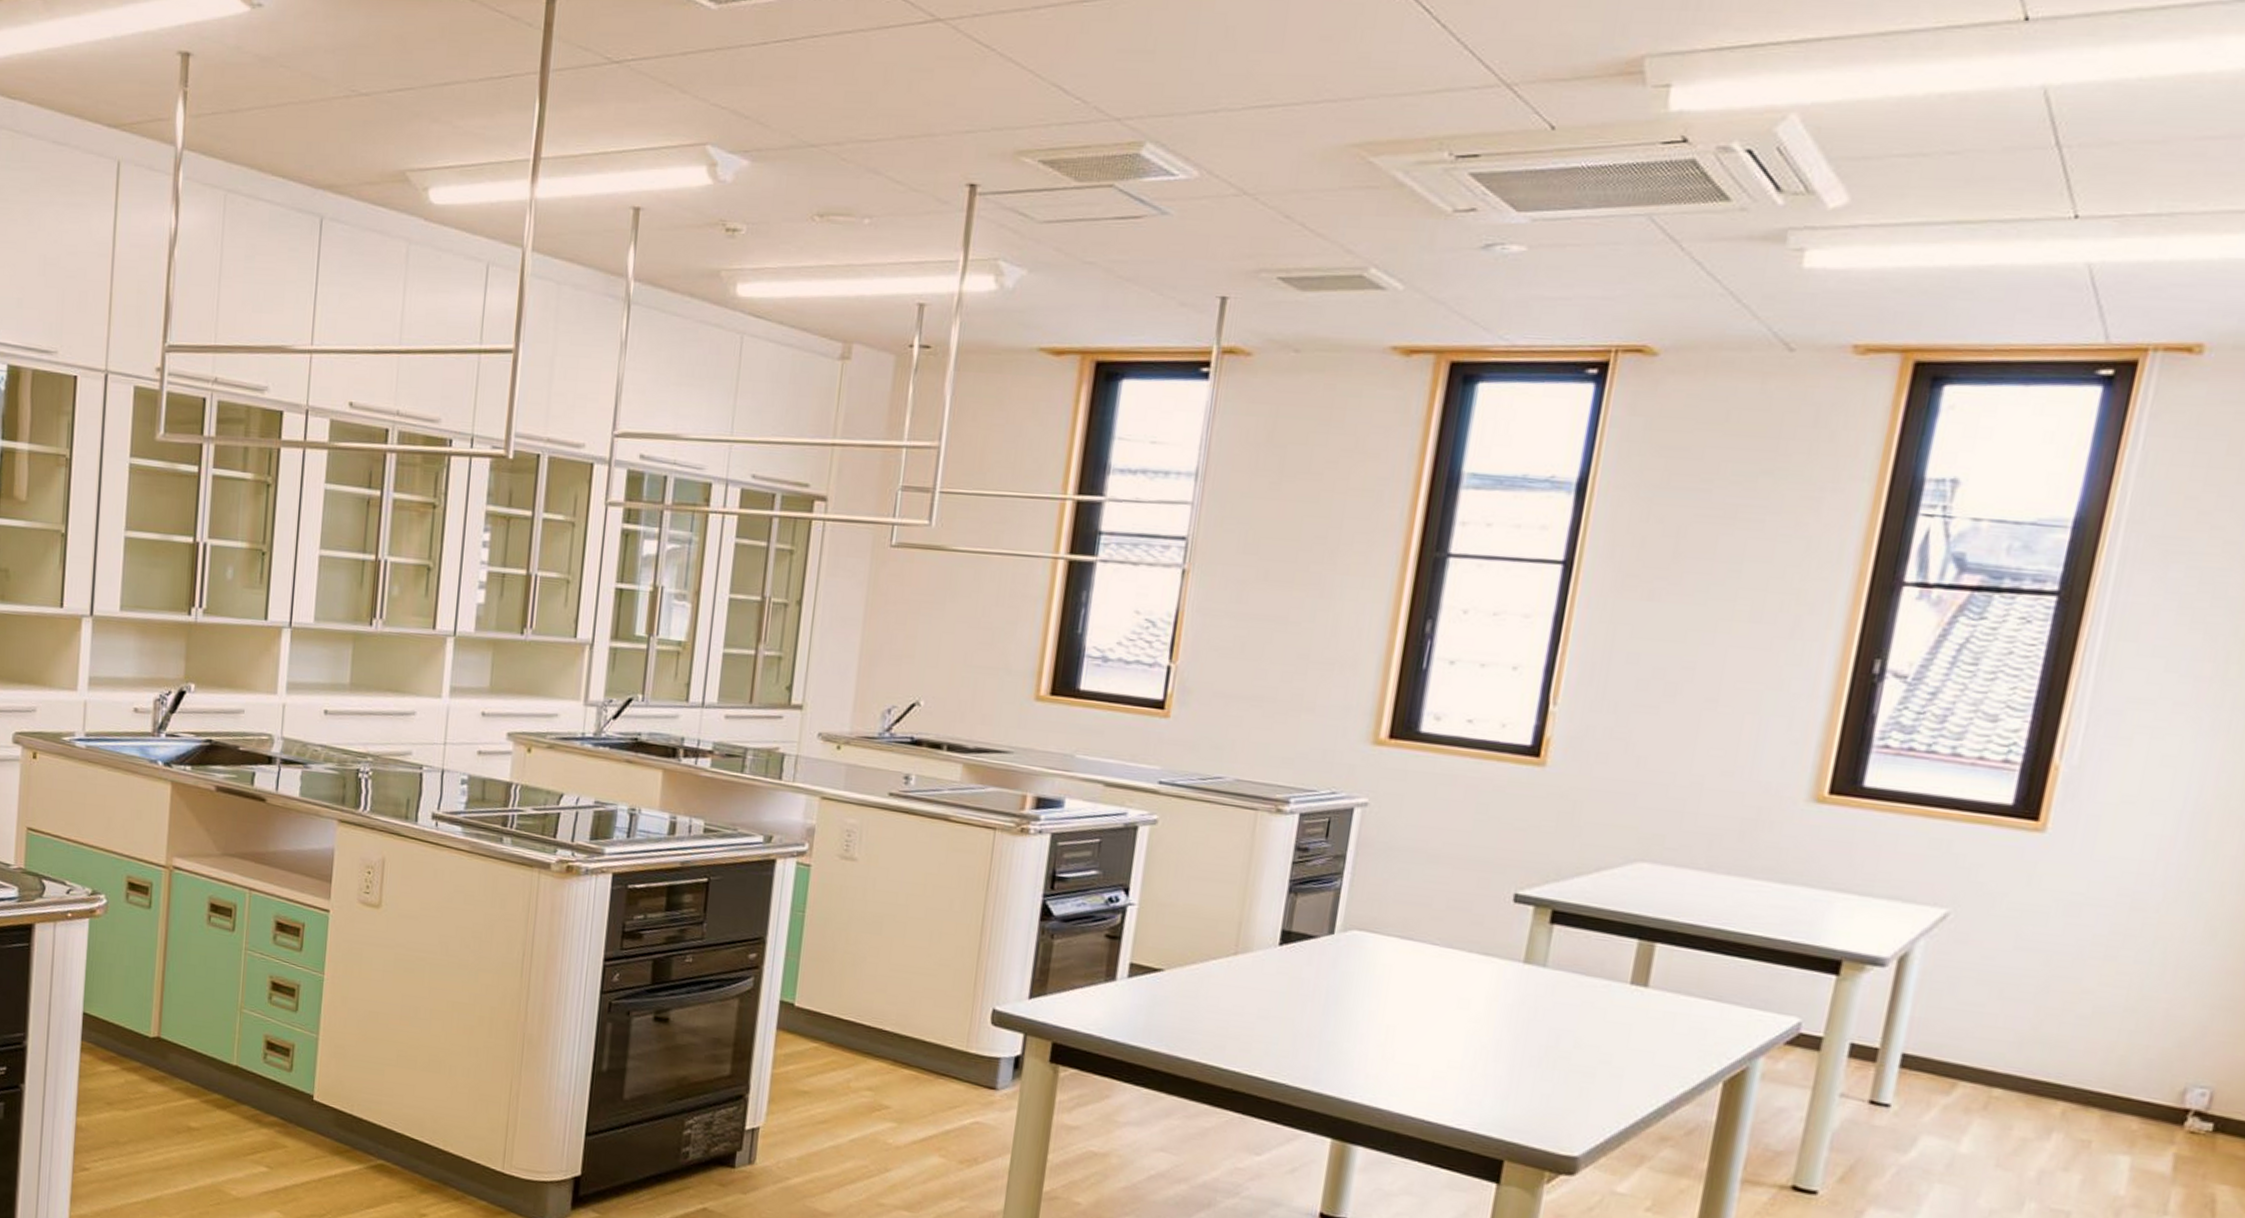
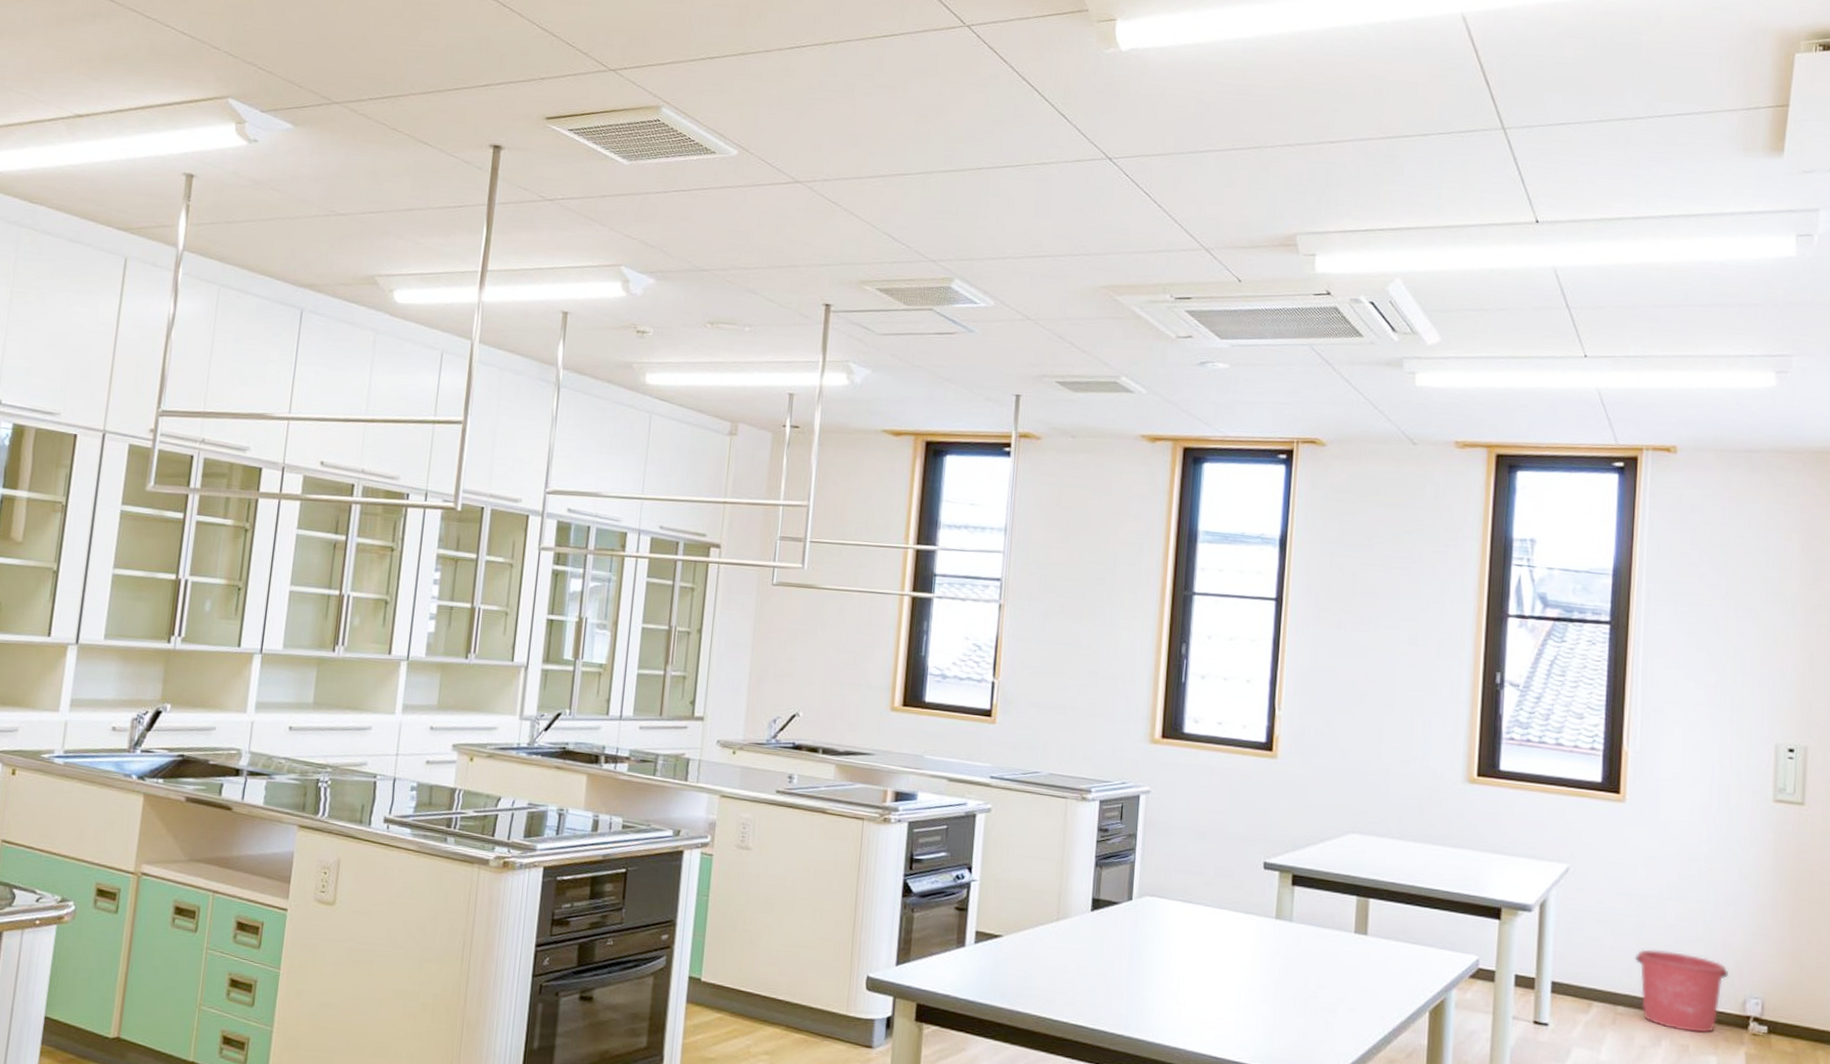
bucket: none [2028,1019,2166,1128] -> present [1635,949,1728,1034]

